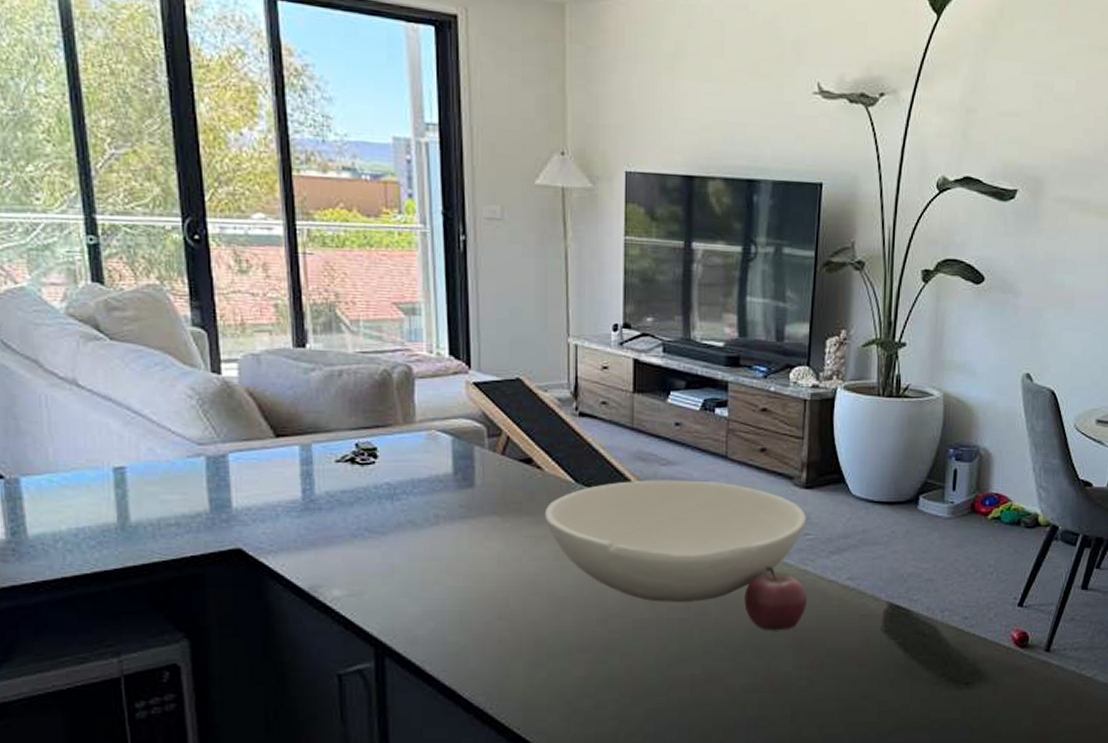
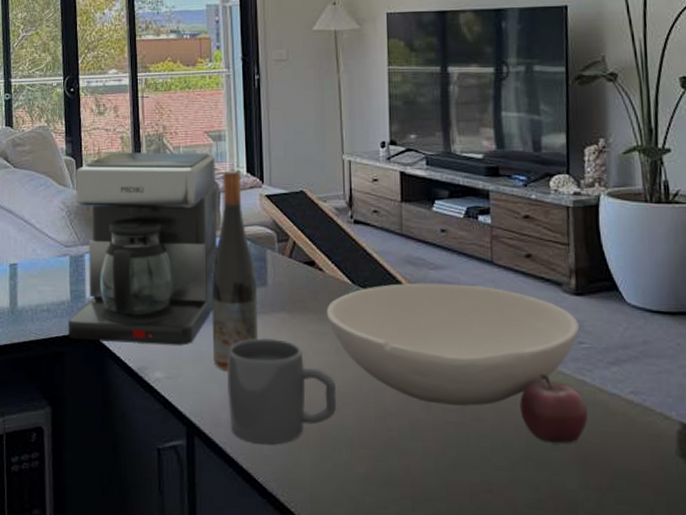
coffee maker: none [207,324,411,559] -> present [67,152,217,345]
wine bottle: none [405,351,464,583] -> present [212,169,259,371]
mug: none [425,544,555,658] -> present [227,337,337,445]

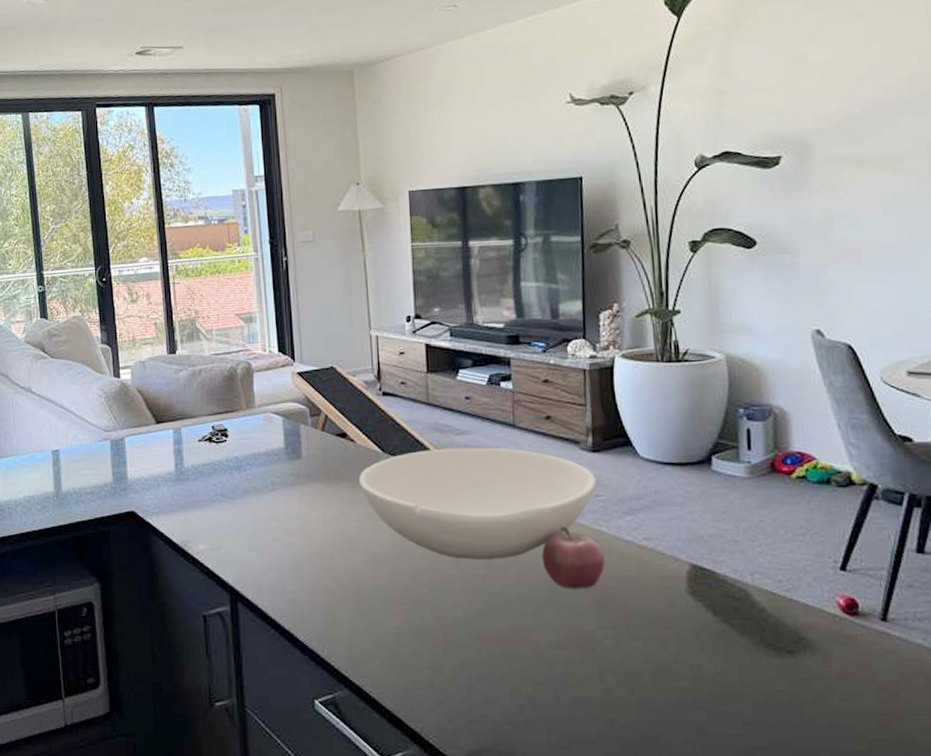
coffee maker: present [67,152,217,345] -> none [111,334,252,519]
wine bottle: present [212,169,259,371] -> none [248,349,295,540]
mug: present [227,337,337,445] -> none [266,507,372,605]

